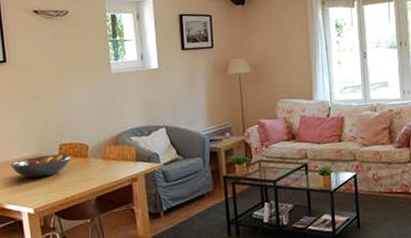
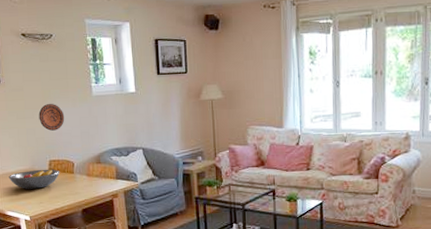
decorative plate: none [49,82,79,112] -> present [38,103,65,131]

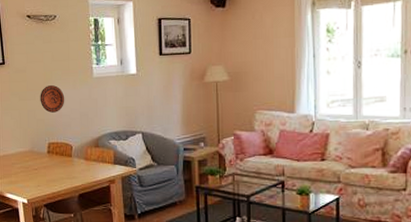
fruit bowl: present [8,169,60,189] -> none [8,151,59,171]

